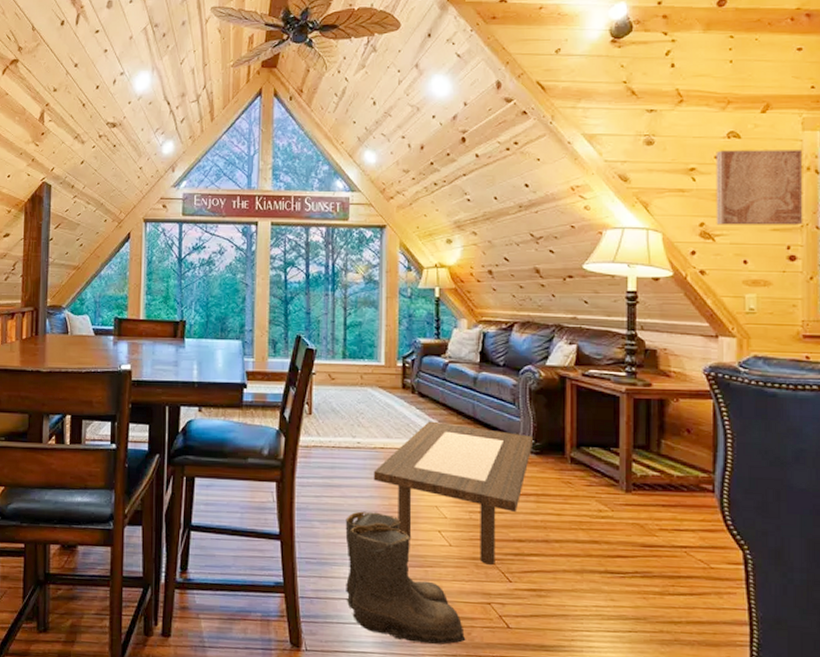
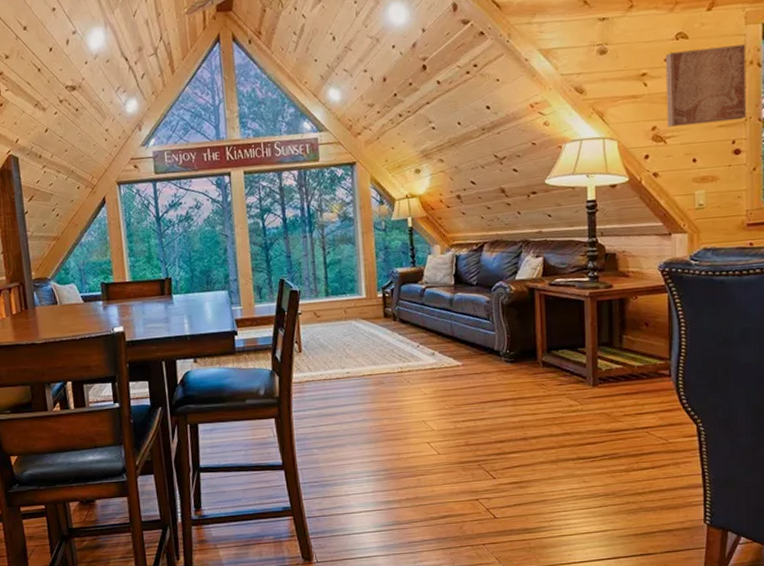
boots: present [345,511,466,645] -> none [342,433,459,542]
coffee table: present [373,421,532,565] -> none [364,344,507,466]

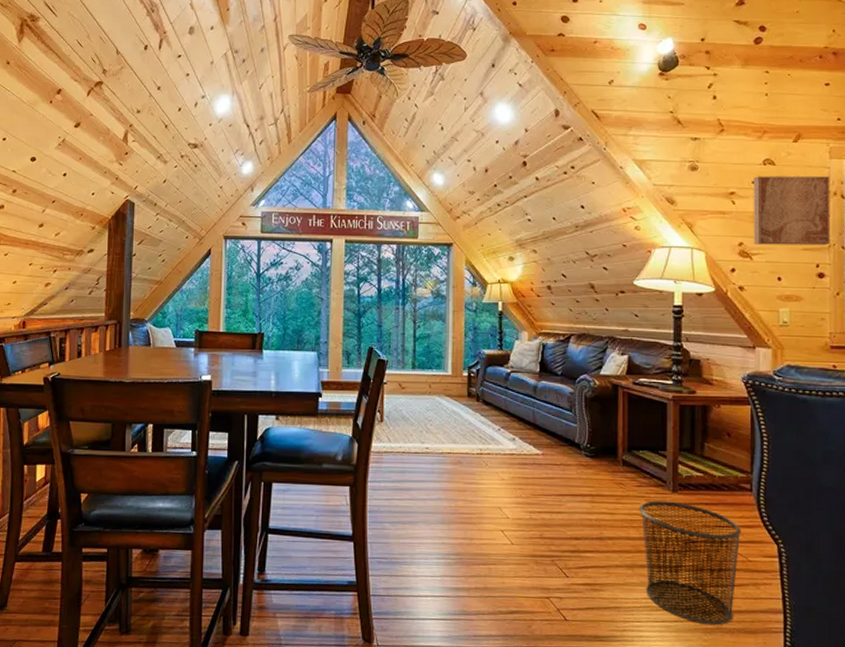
waste bin: none [560,395,661,507] -> present [638,500,741,626]

